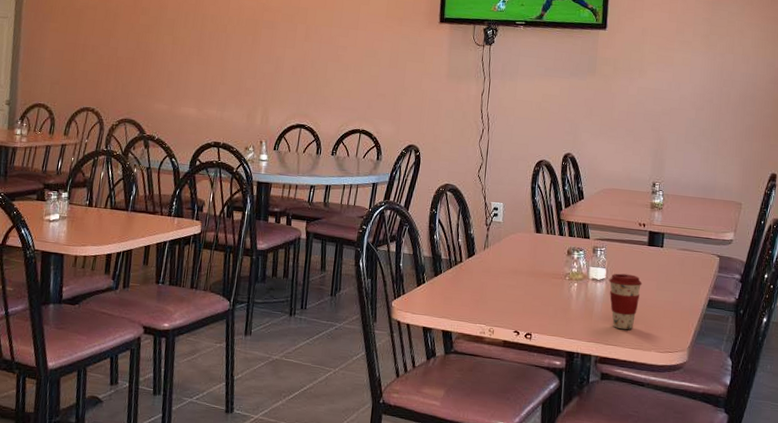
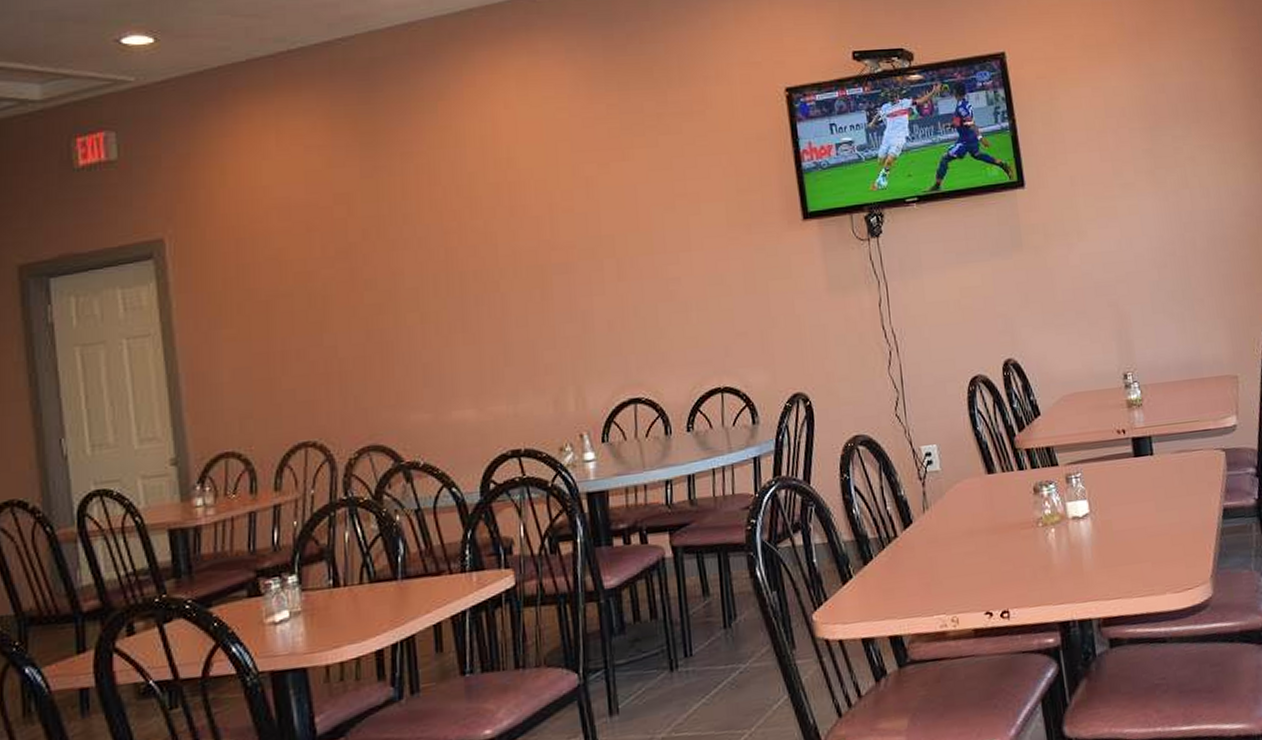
coffee cup: present [609,273,643,330] -> none [1094,499,1138,575]

